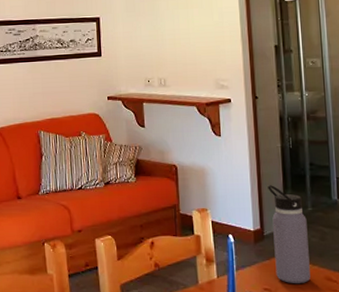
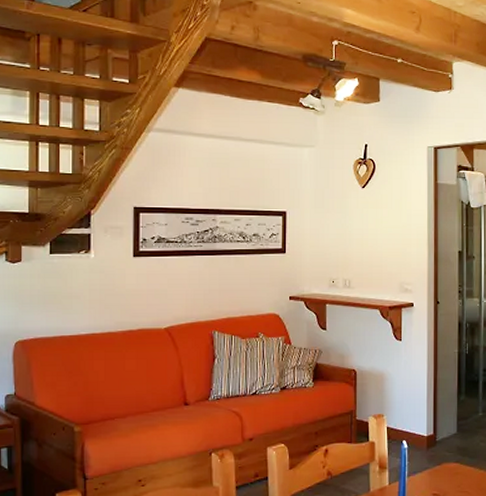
water bottle: present [268,185,311,284] -> none [443,390,477,489]

